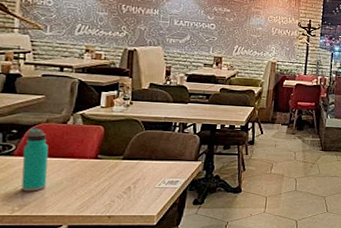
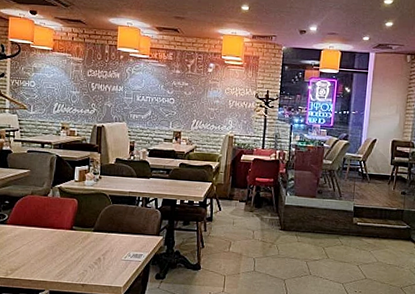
water bottle: present [21,128,49,192] -> none [13,199,33,258]

